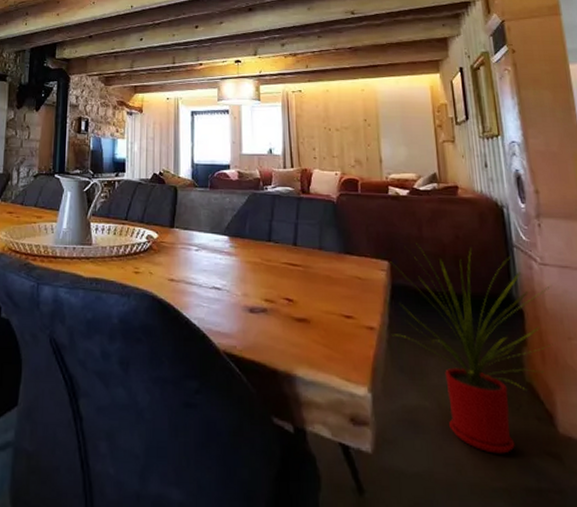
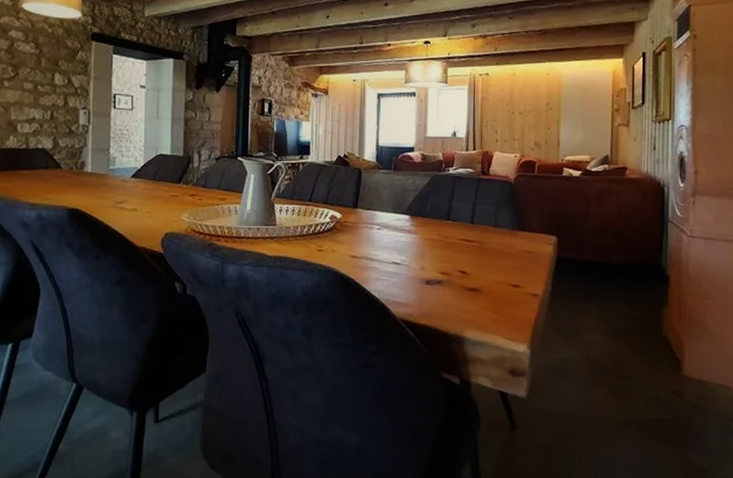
house plant: present [390,243,553,454] -> none [552,220,697,394]

